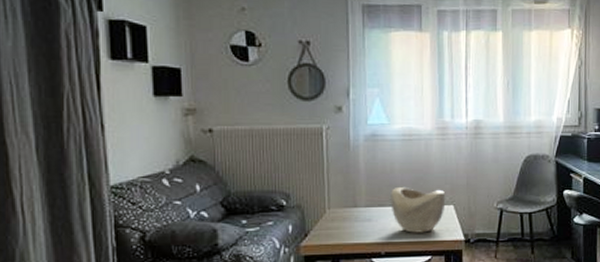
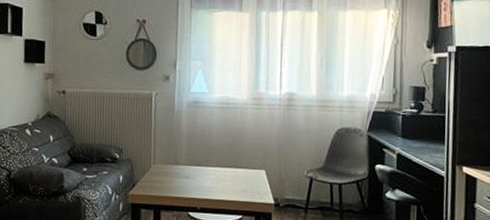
decorative bowl: present [390,186,446,233] -> none [207,149,258,194]

